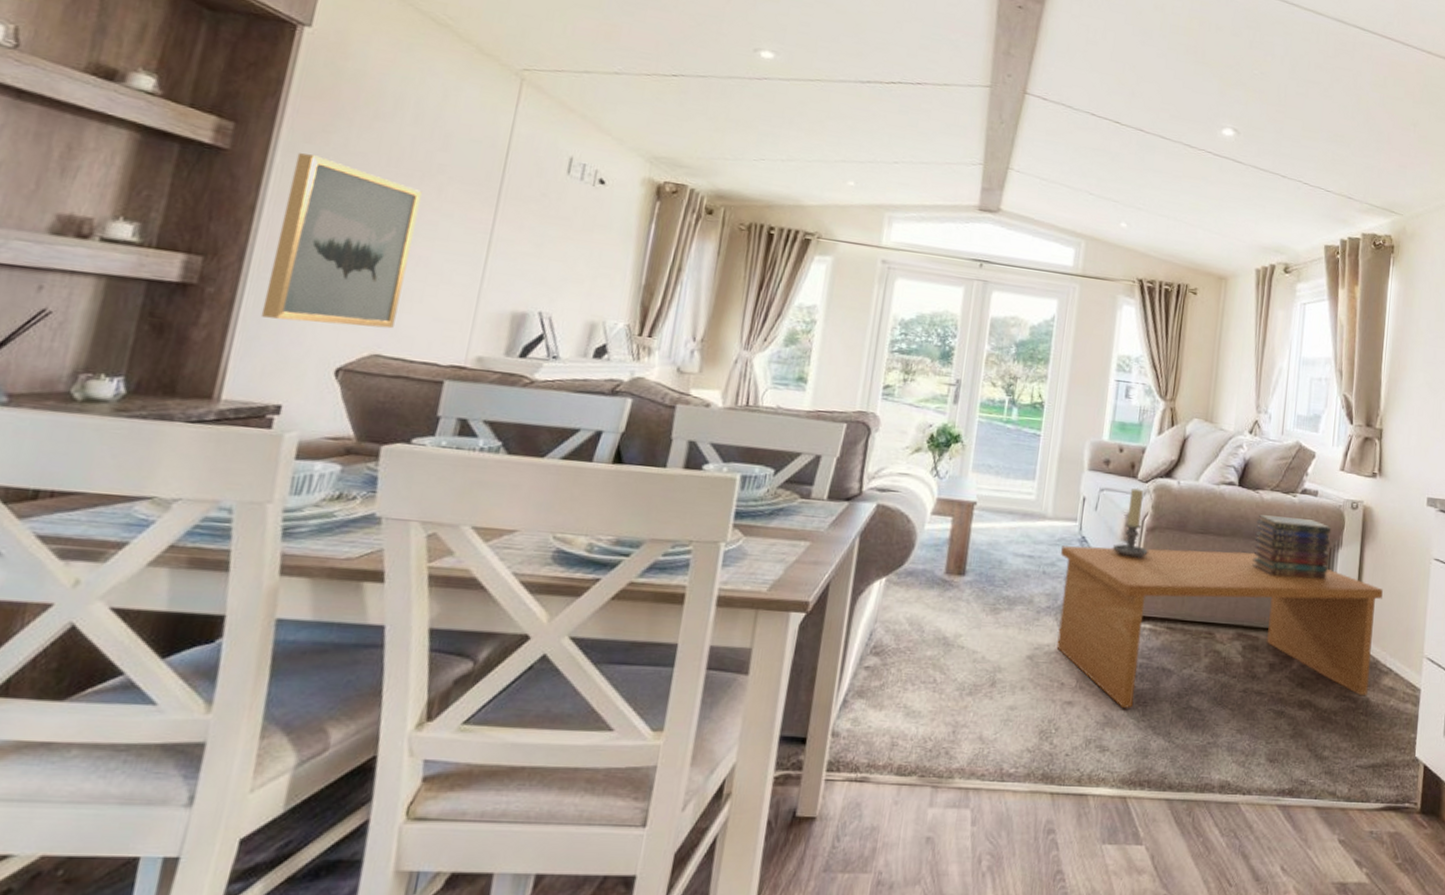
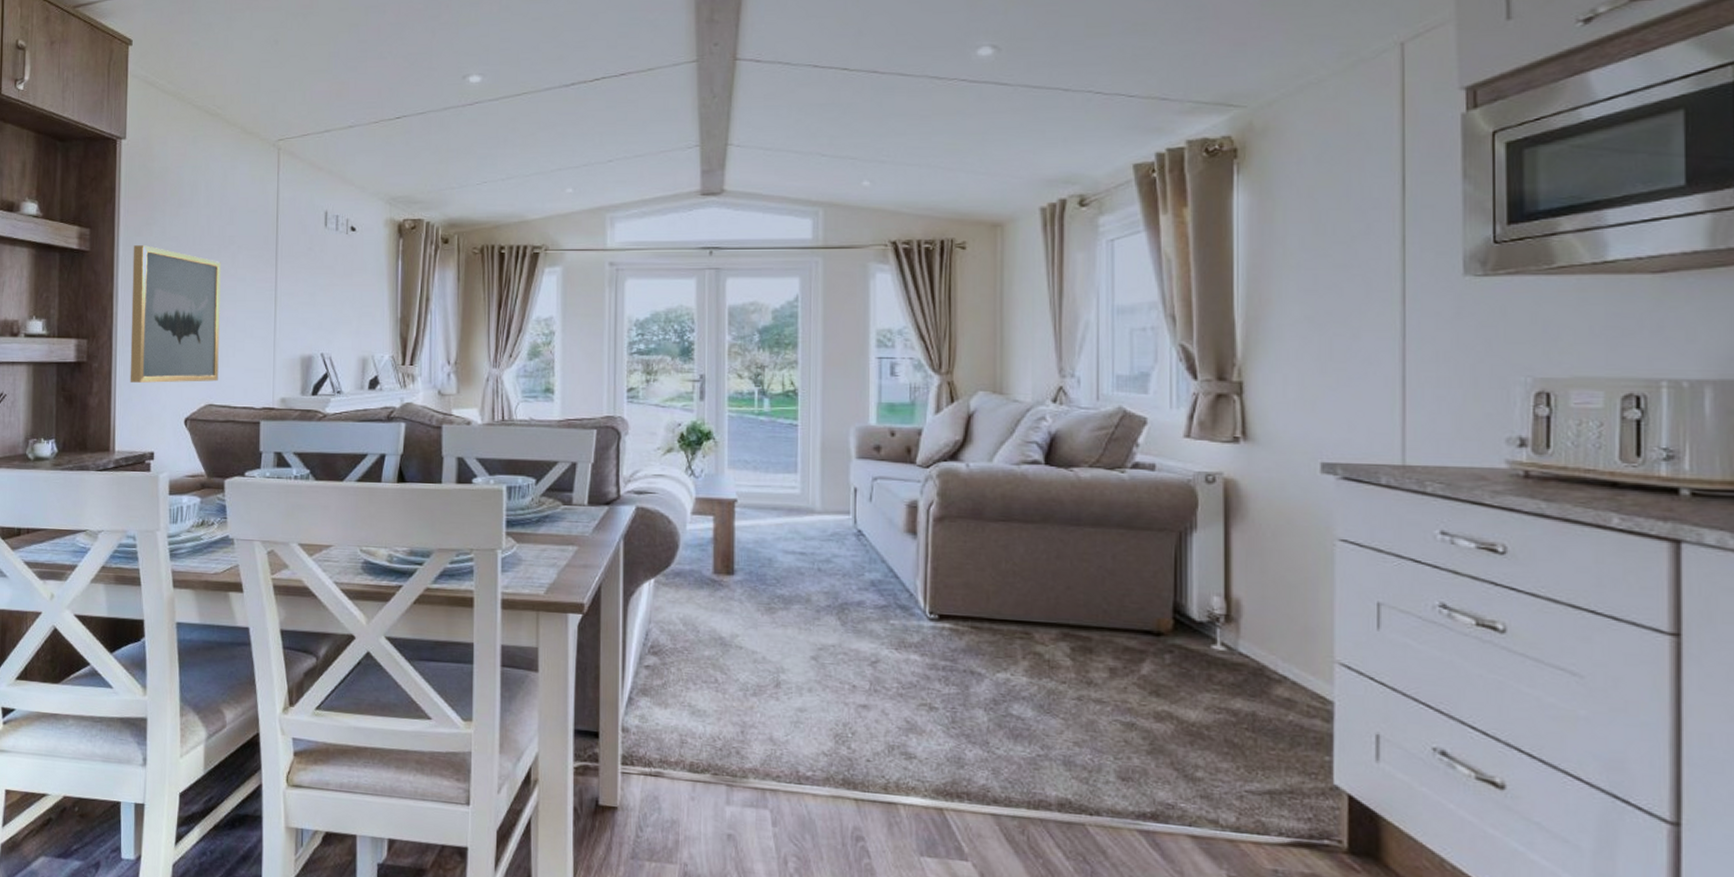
coffee table: present [1056,545,1383,708] -> none [836,539,1263,714]
candle holder: present [1112,487,1149,560] -> none [894,474,940,553]
book stack: present [1252,514,1332,580] -> none [1073,496,1180,570]

